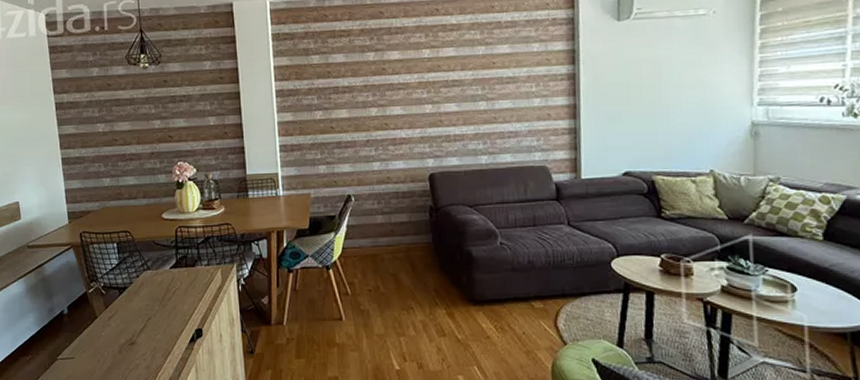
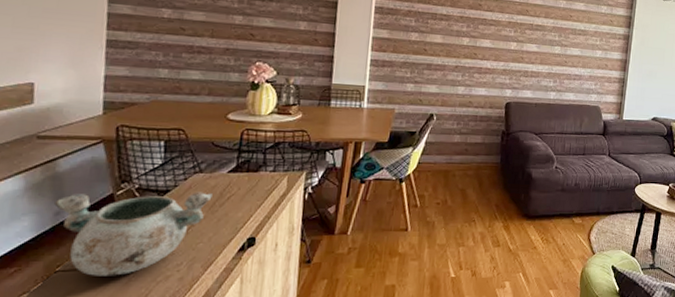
decorative bowl: none [47,287,161,364] -> present [54,192,213,276]

